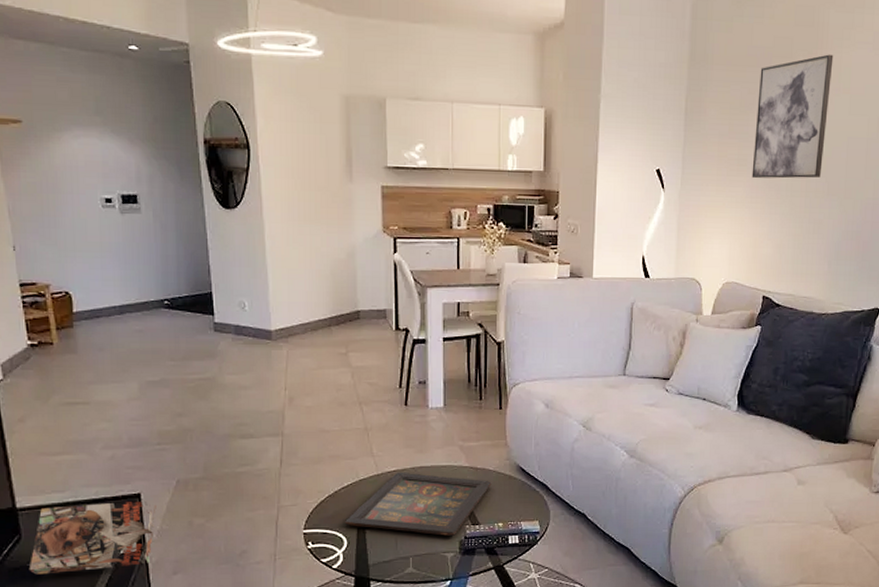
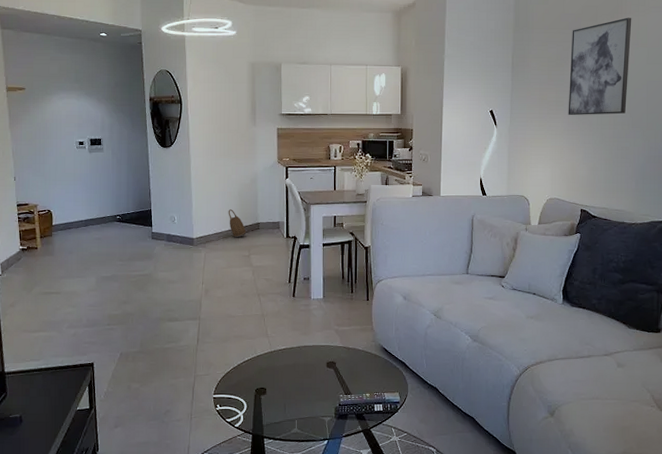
book: present [28,502,156,575] -> none [11,369,105,424]
basket: none [317,292,342,331] -> present [228,209,246,238]
icon panel: present [345,472,492,537] -> none [245,350,361,404]

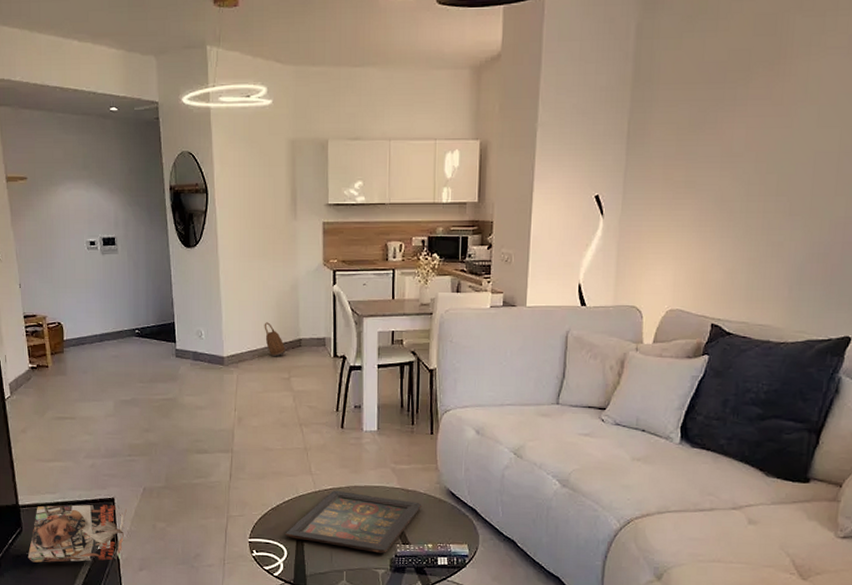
book: none [11,369,105,424] -> present [27,505,127,563]
icon panel: none [245,350,361,404] -> present [286,490,422,554]
wall art: present [568,17,632,116] -> none [700,63,800,201]

